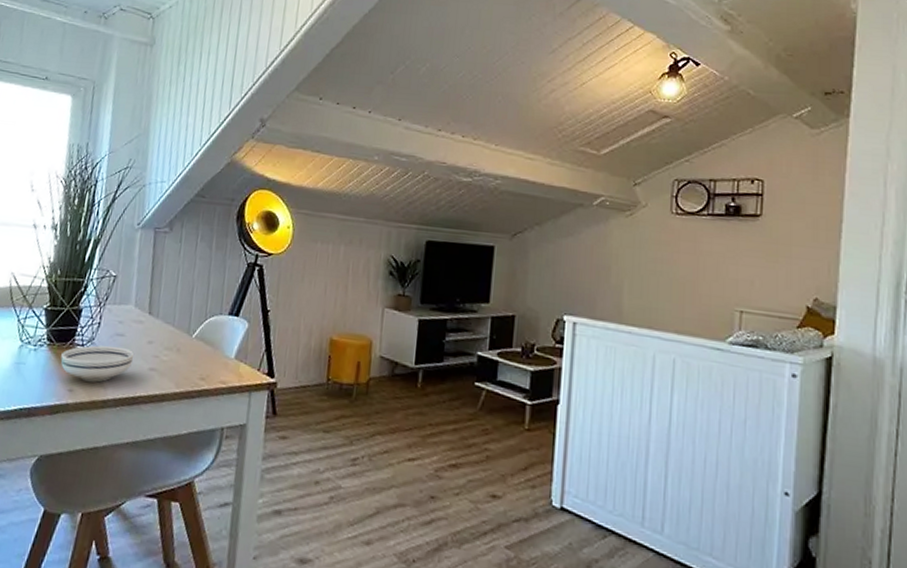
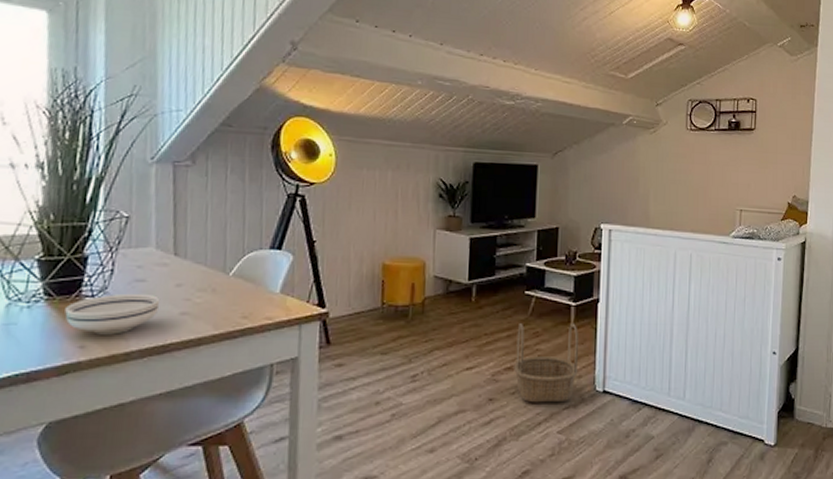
basket: none [459,416,534,513] -> present [514,322,579,403]

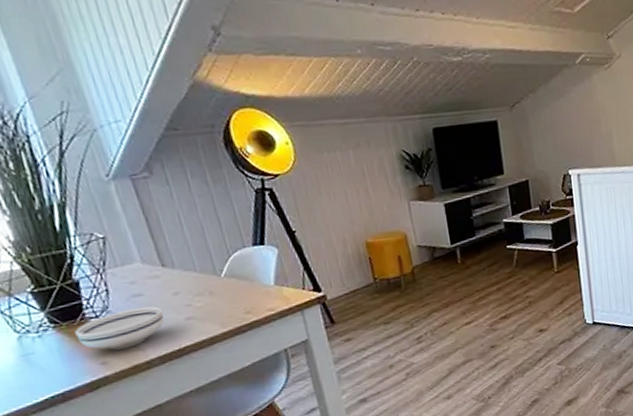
basket: present [514,322,579,403] -> none [505,267,568,344]

